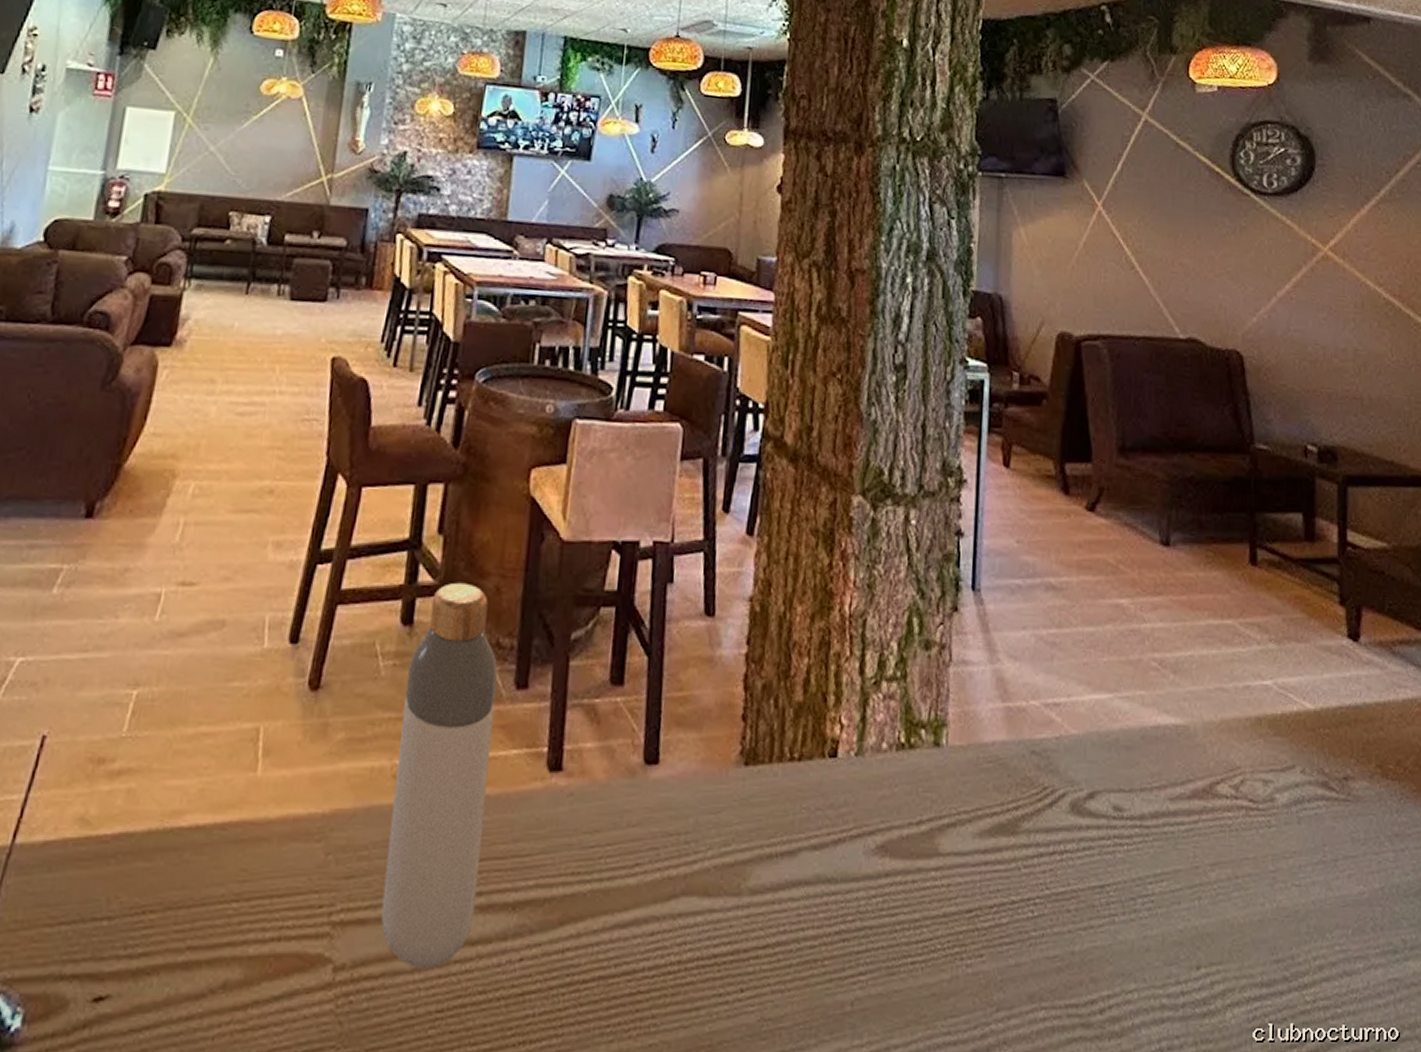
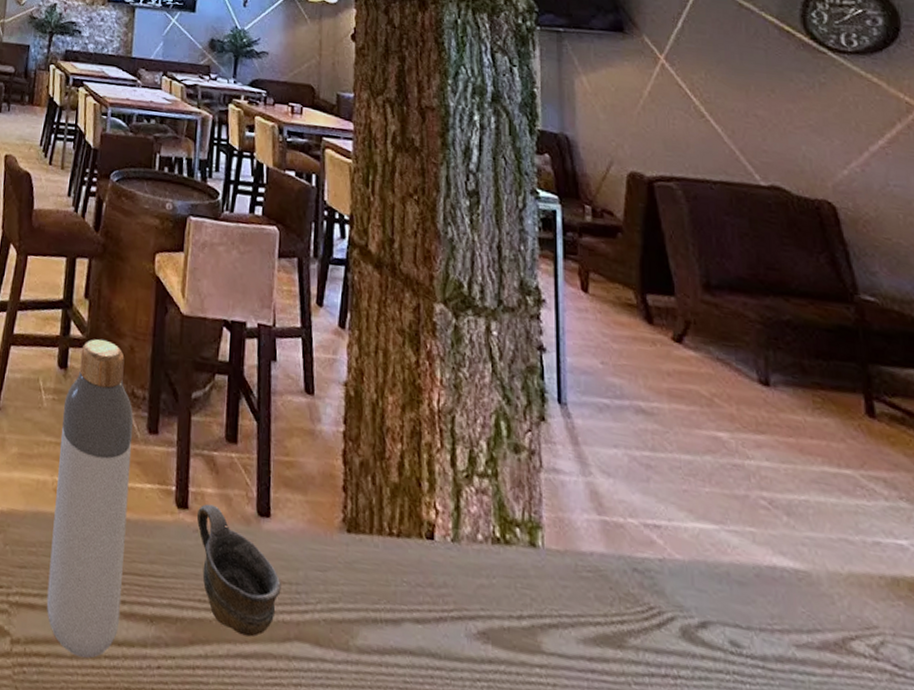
cup: none [572,761,669,903] -> present [196,504,281,637]

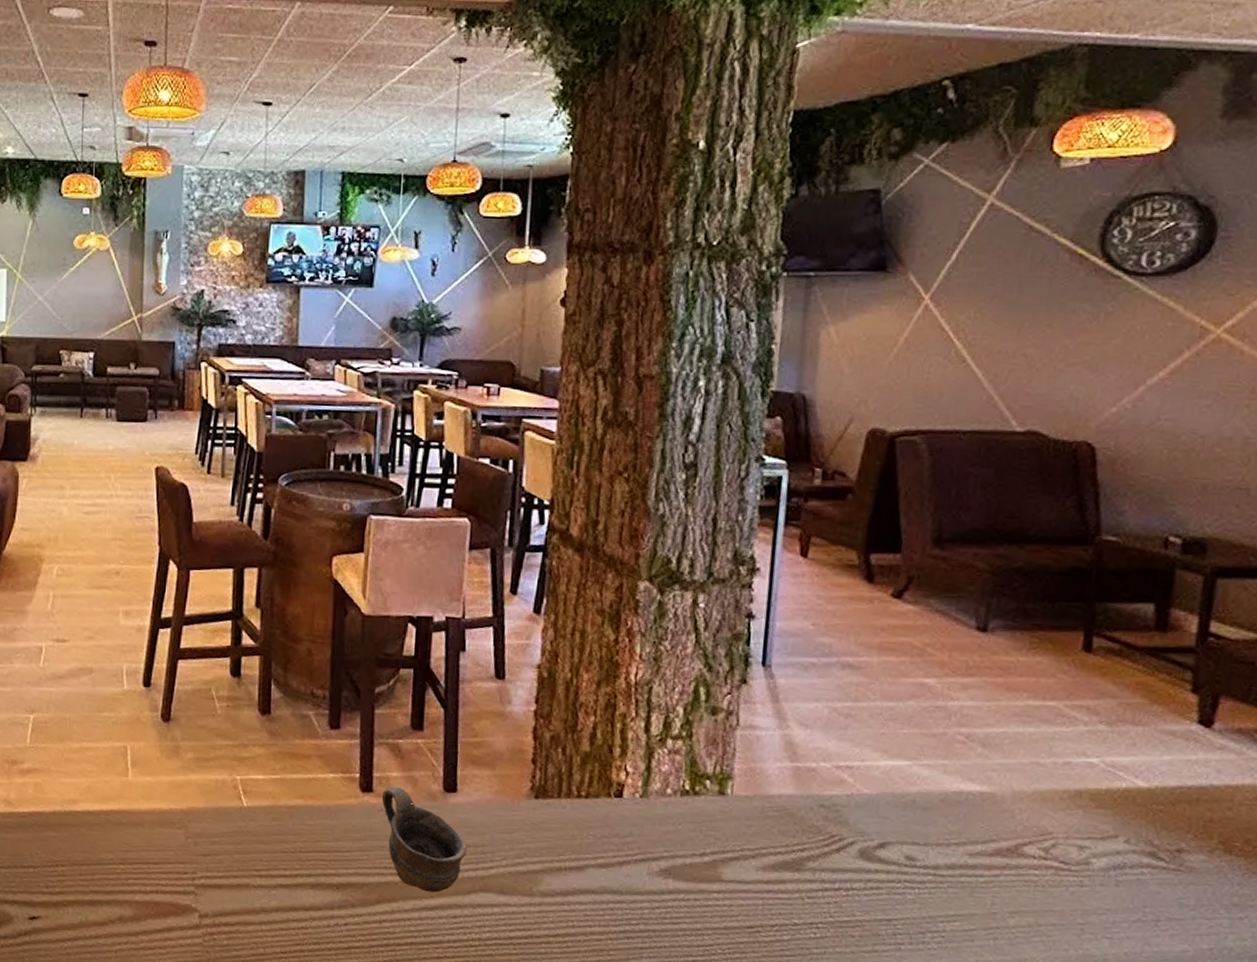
bottle: present [46,339,133,658] -> none [232,645,314,923]

